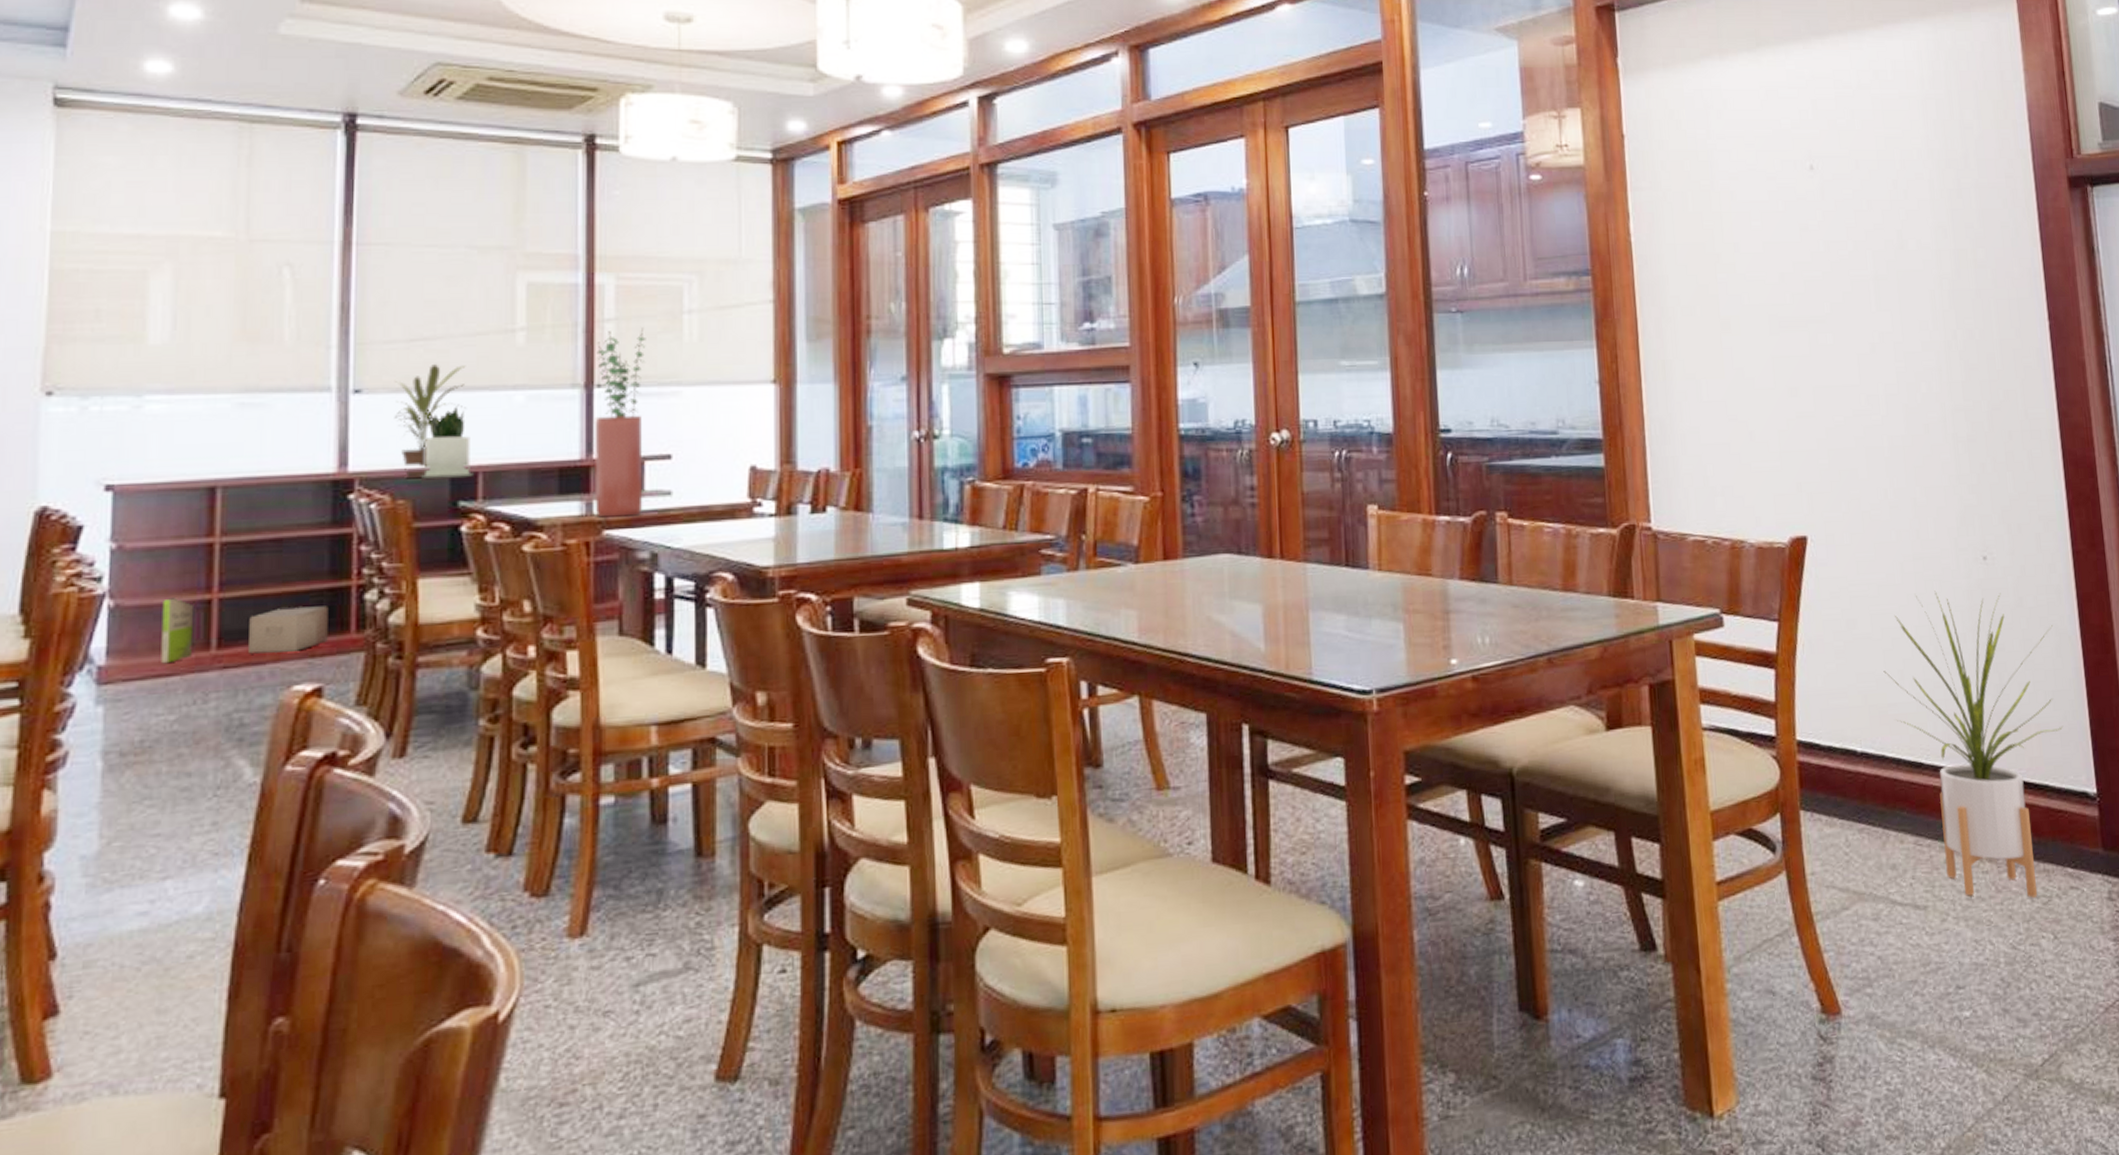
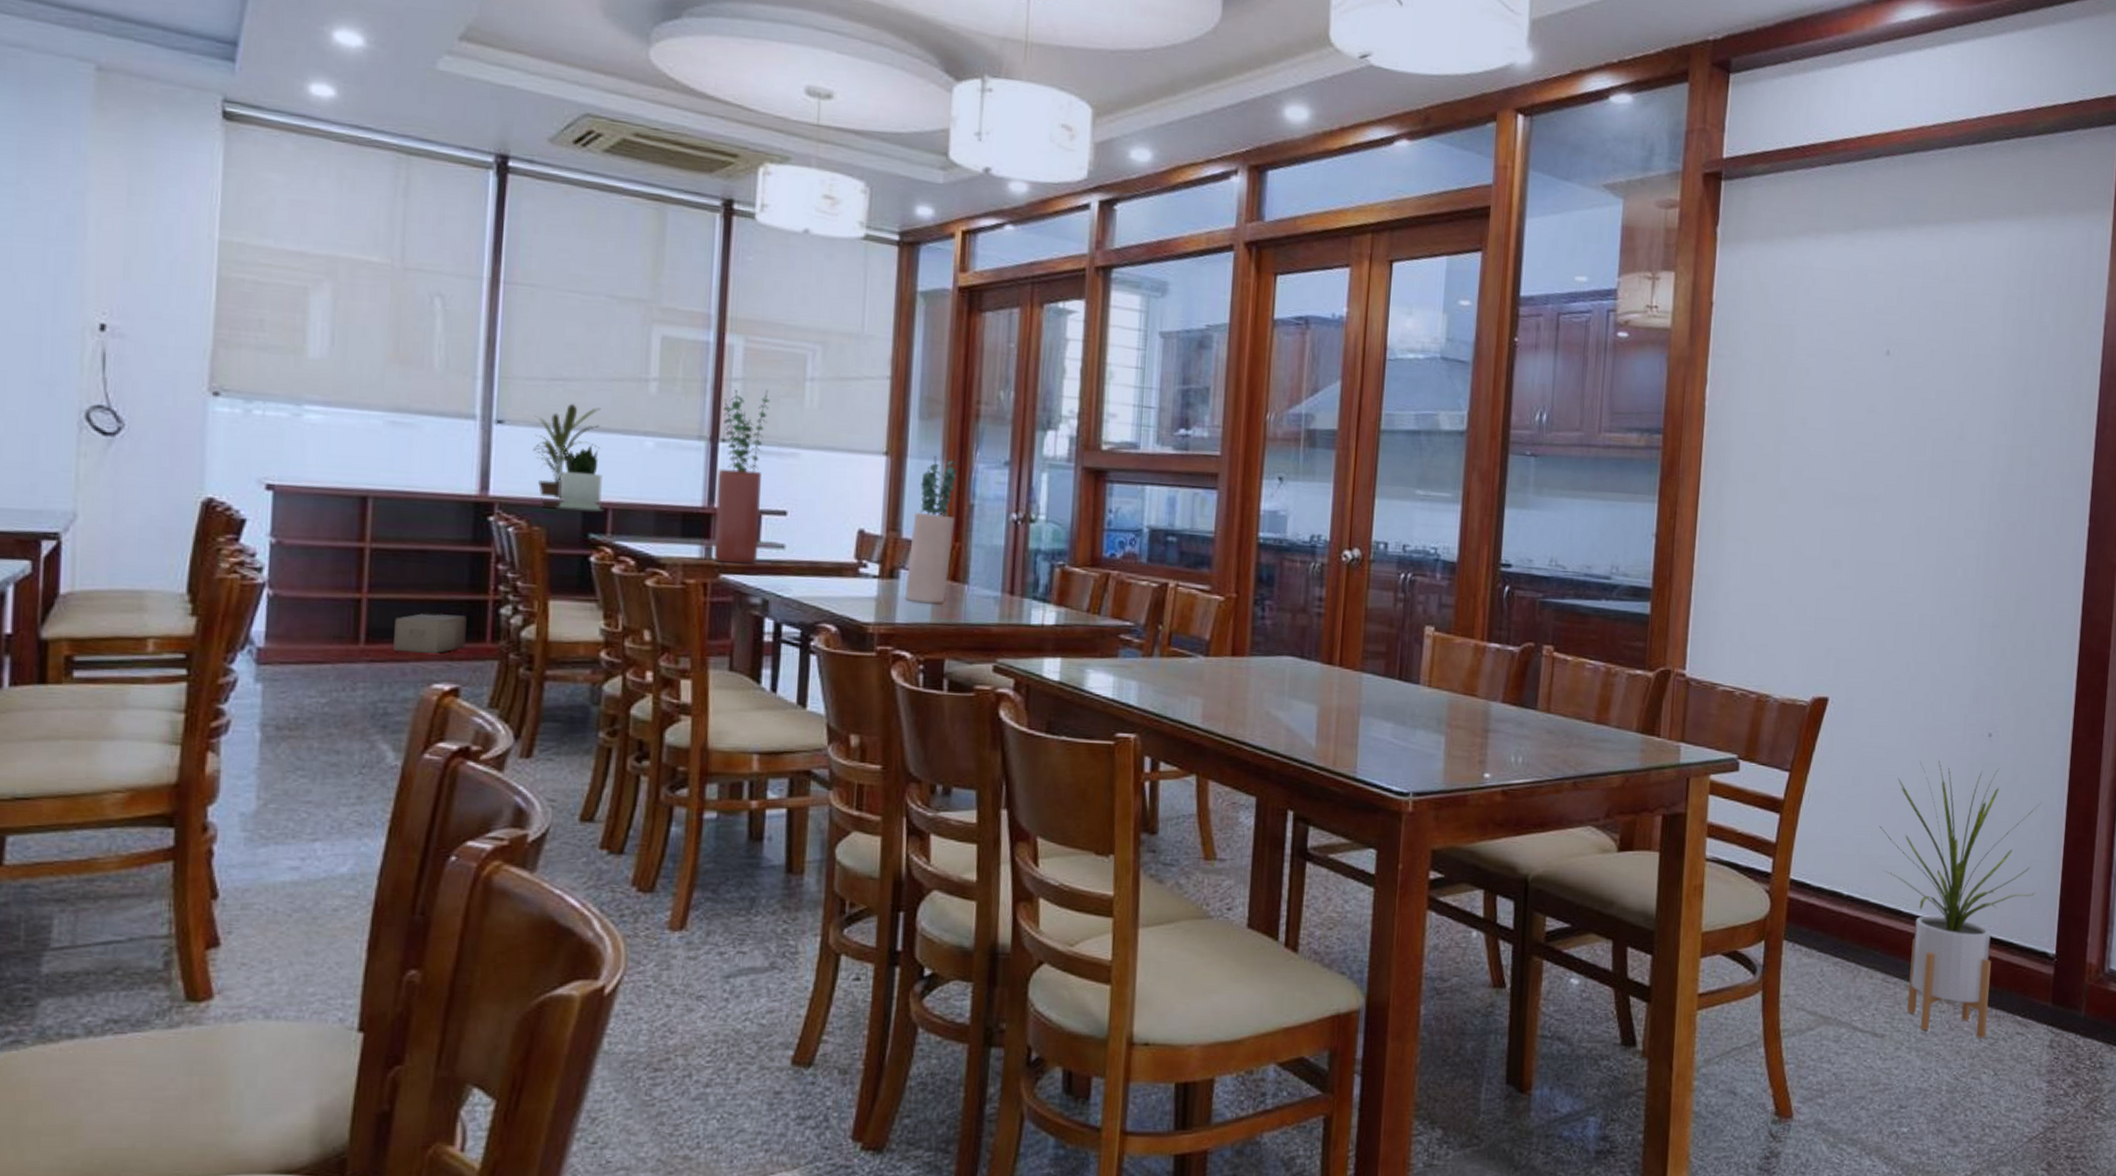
book: present [161,597,193,664] -> none [314,593,344,652]
vase: none [805,374,853,540] -> present [905,453,958,606]

